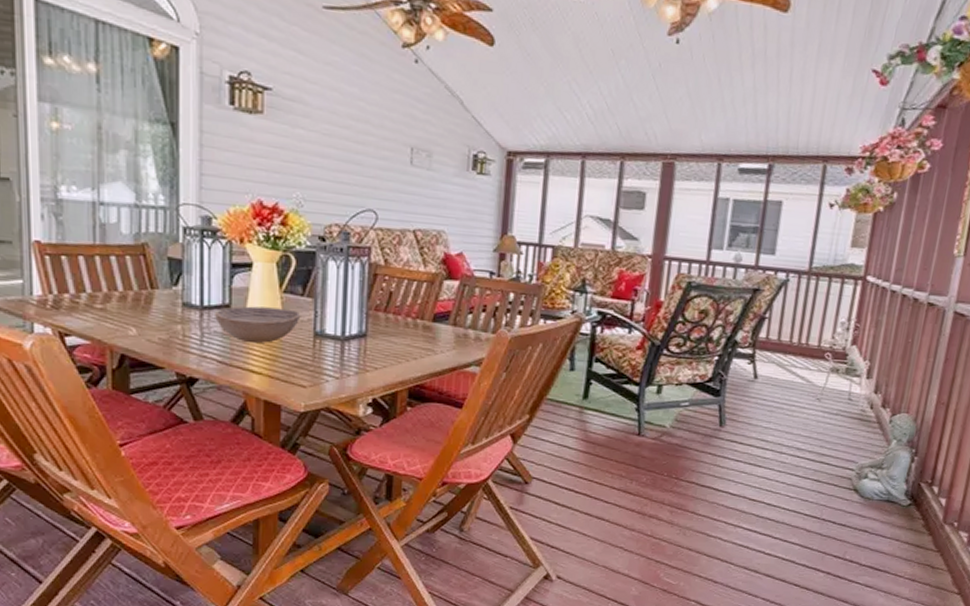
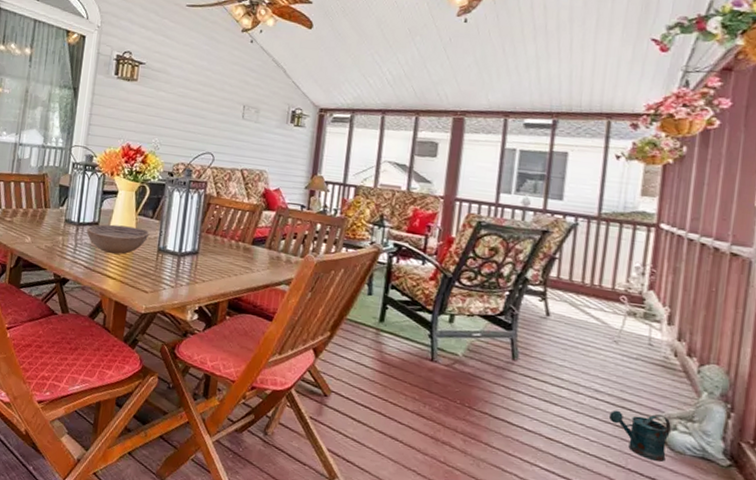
watering can: none [808,465,863,509] -> present [608,410,671,462]

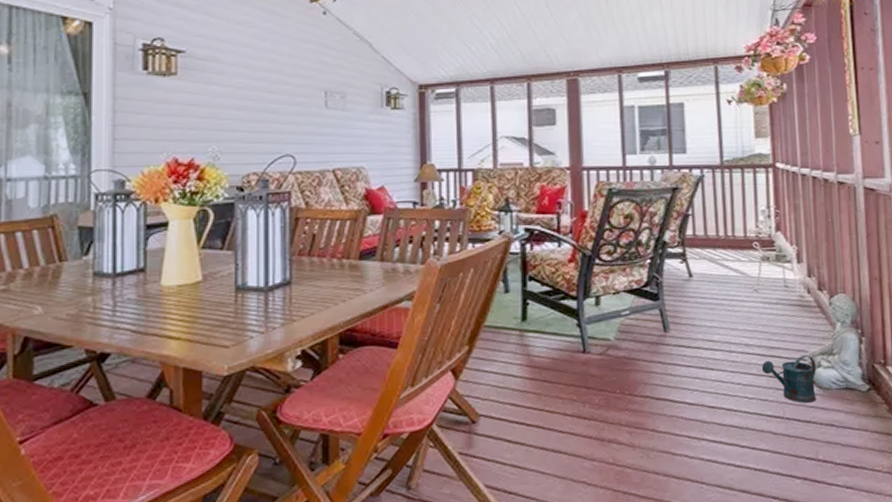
bowl: present [86,224,150,255] -> none [129,265,221,307]

